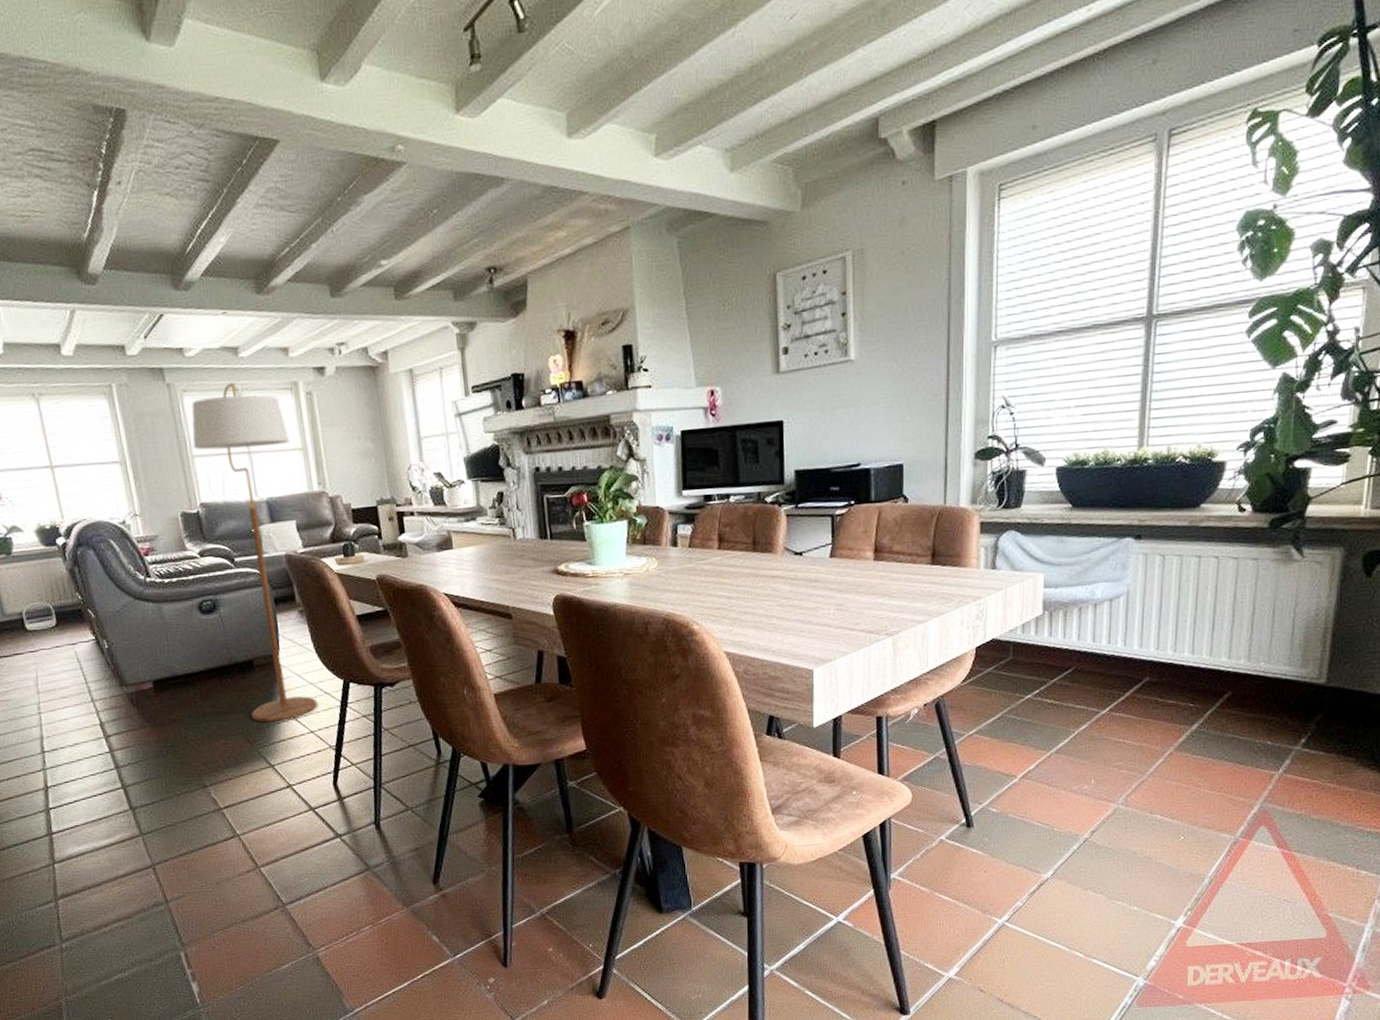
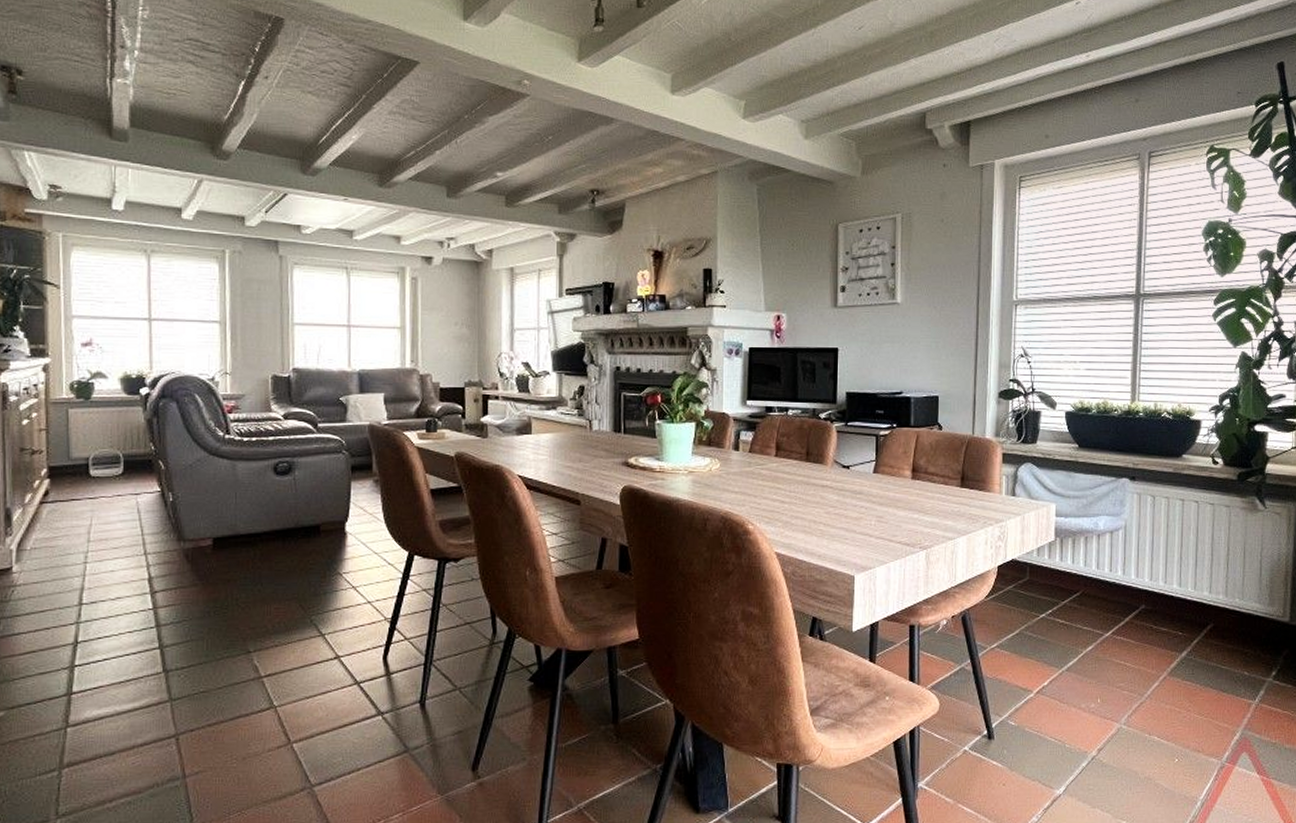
floor lamp: present [191,382,318,722] -> none [295,261,390,589]

